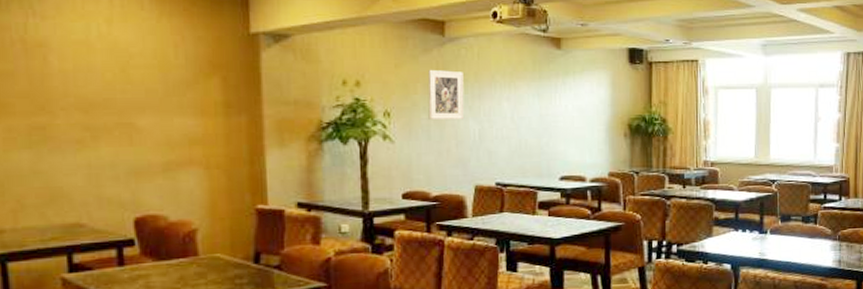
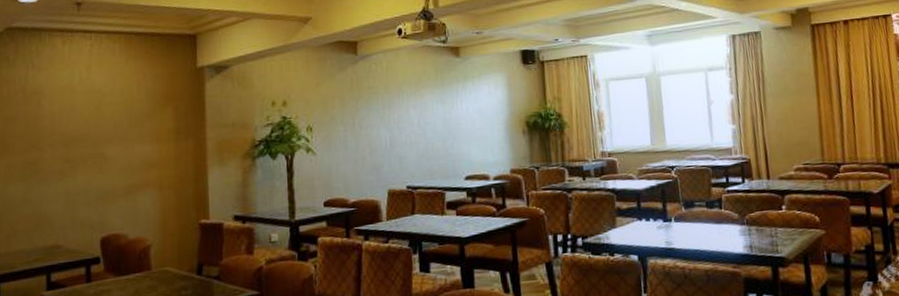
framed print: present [428,70,465,120] -> none [344,85,377,131]

